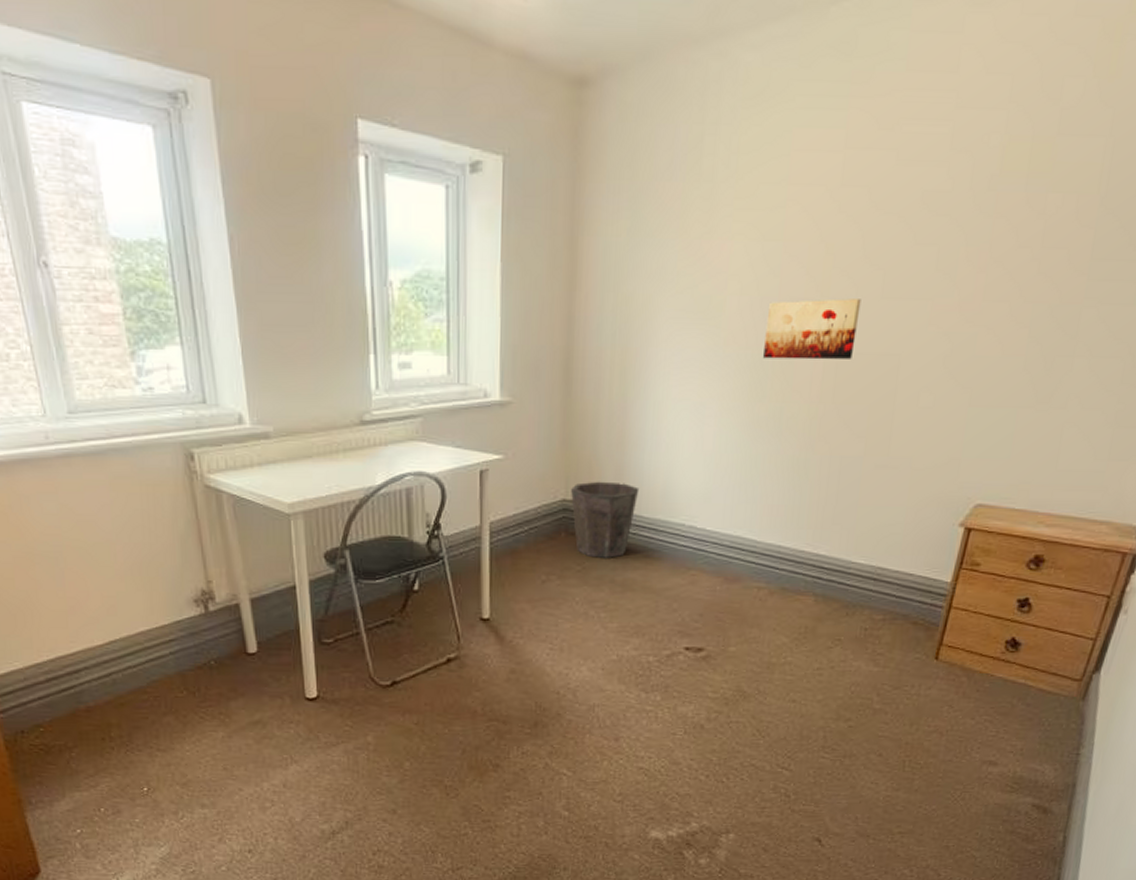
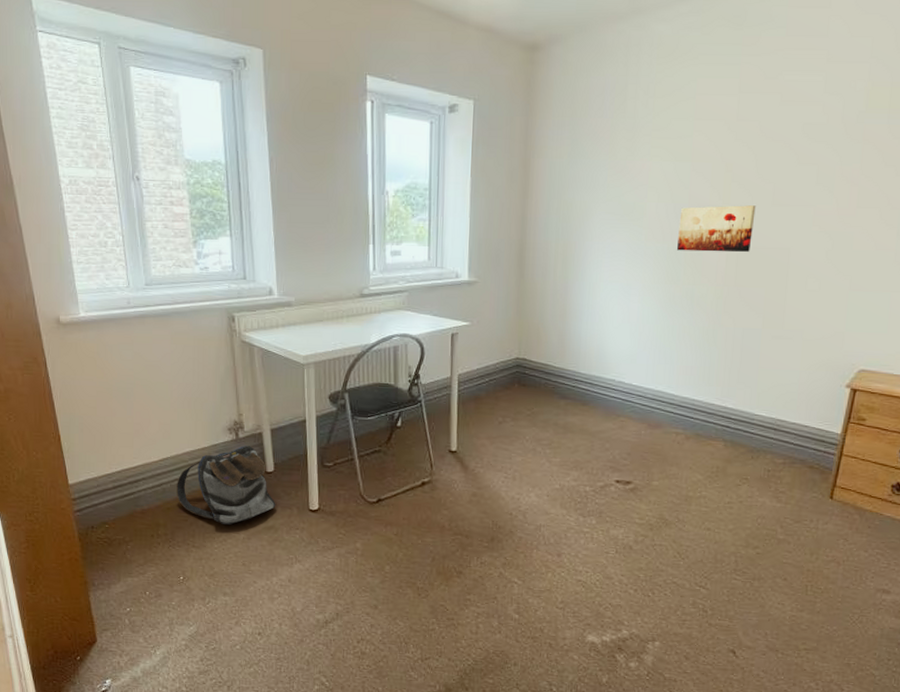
backpack: none [130,621,262,721] -> present [177,445,276,525]
waste bin: present [571,481,640,558] -> none [523,344,578,405]

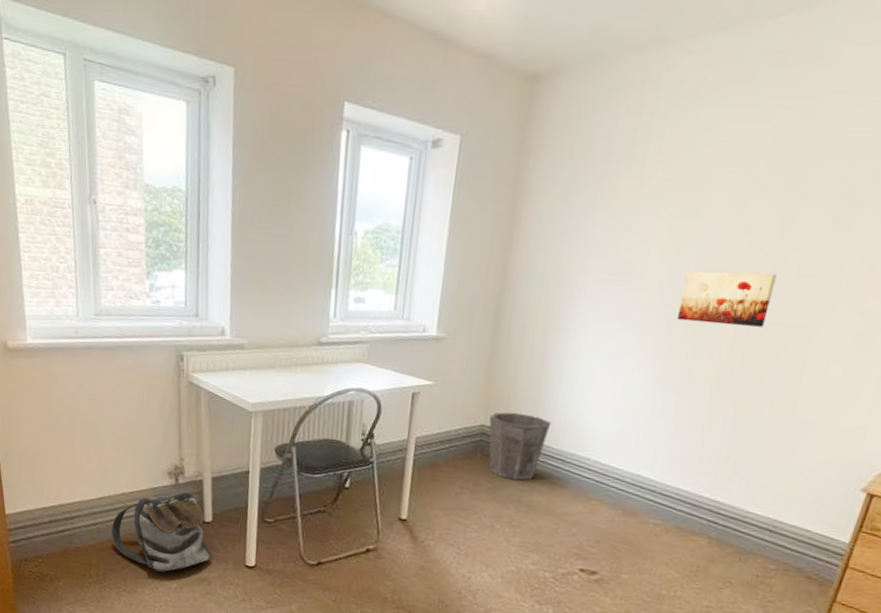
waste bin: none [523,344,578,405] -> present [489,412,552,481]

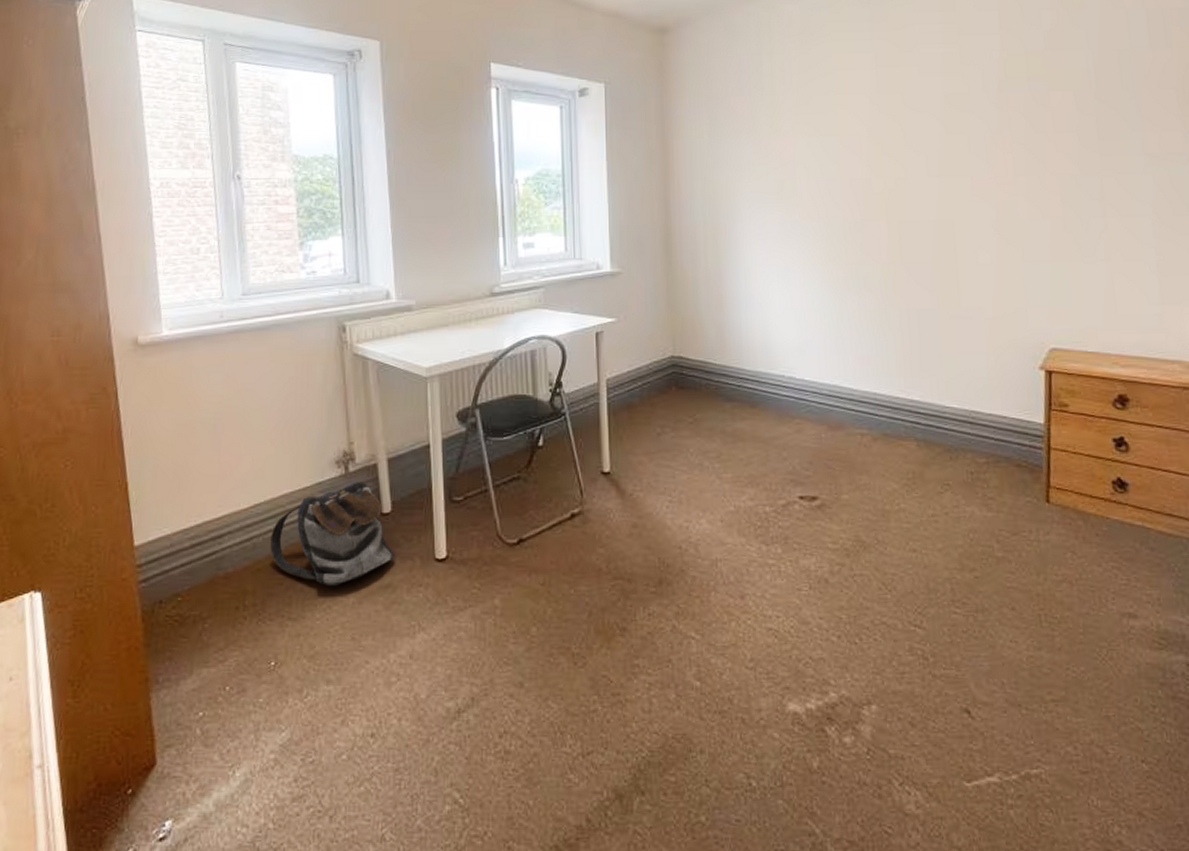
waste bin: present [489,412,552,481] -> none [678,338,740,410]
wall art: present [677,271,777,327] -> none [832,178,912,228]

